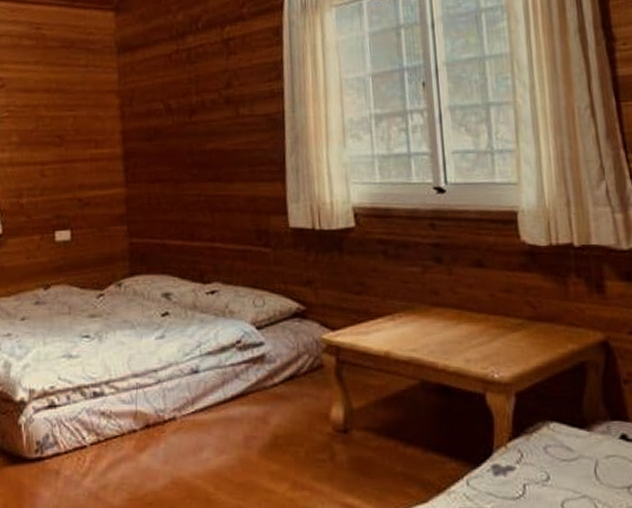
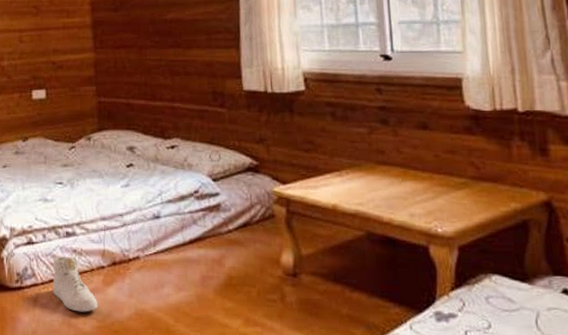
sneaker: none [78,419,129,483] -> present [53,256,98,312]

